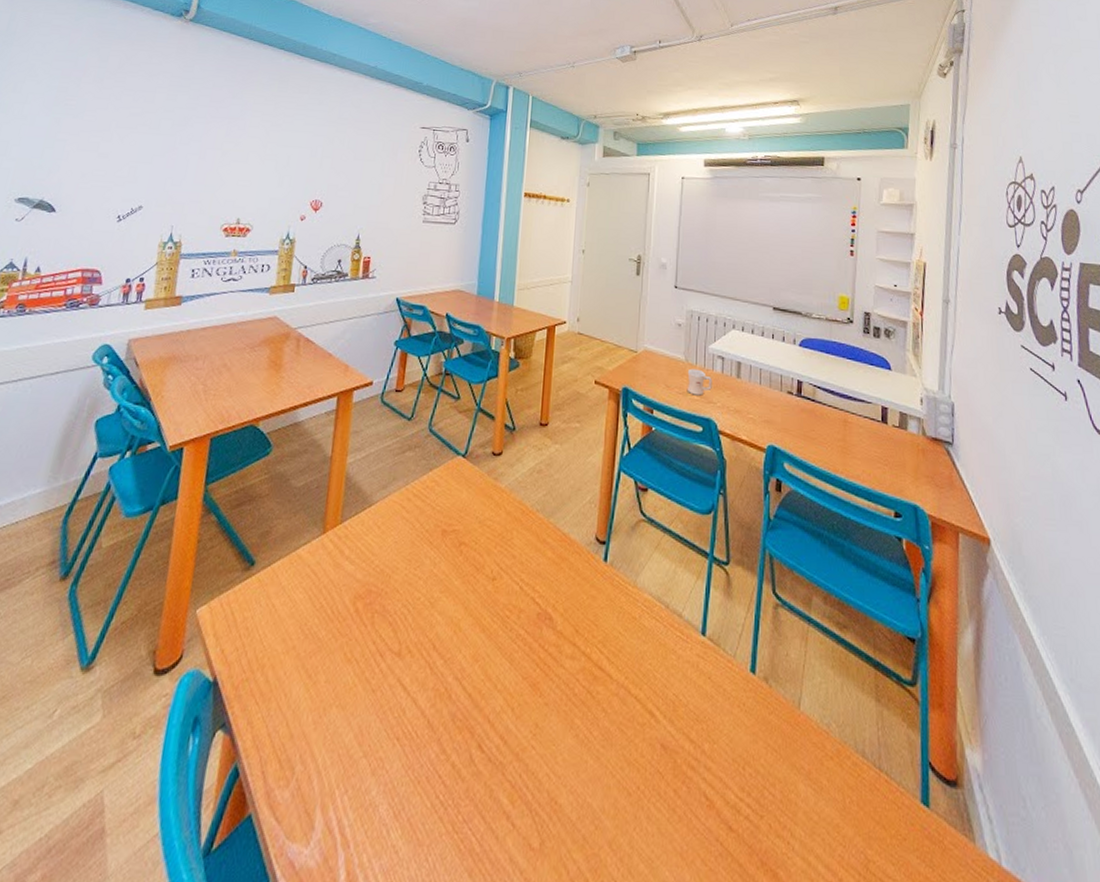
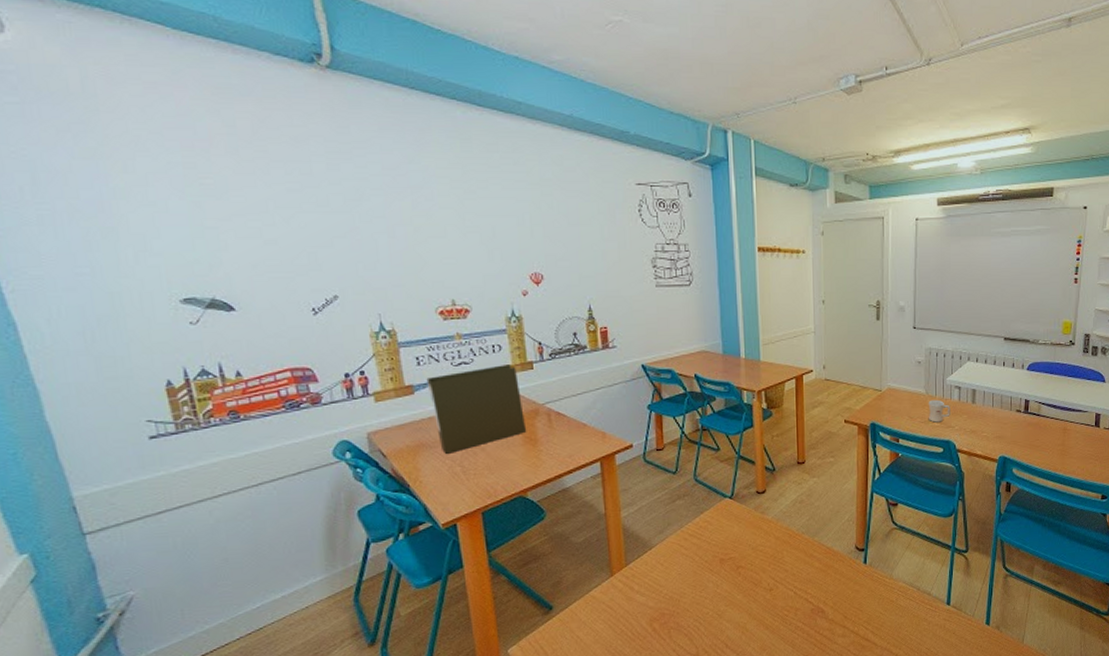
binder: none [190,284,279,370] -> present [426,364,527,454]

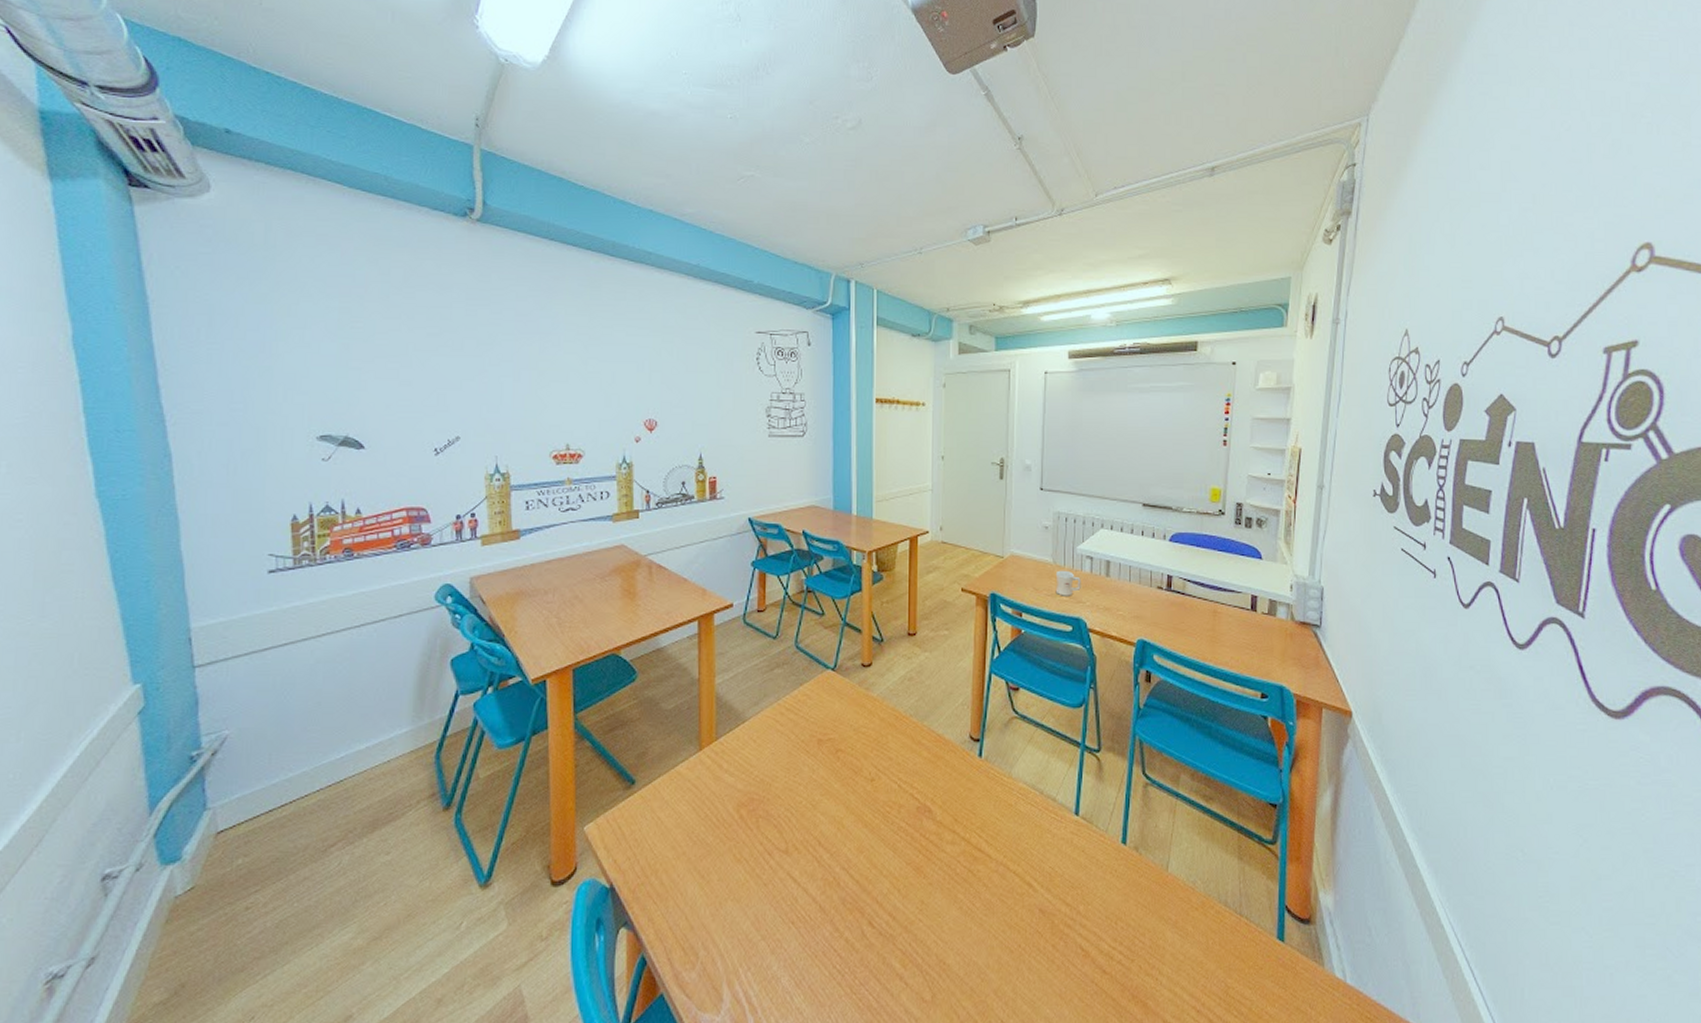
binder: present [426,364,527,454] -> none [533,512,627,603]

